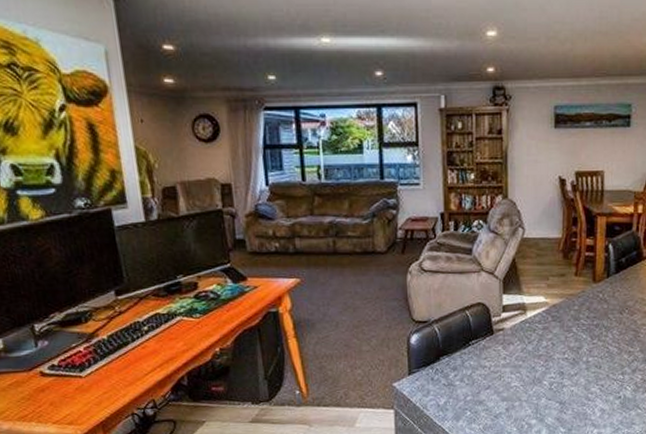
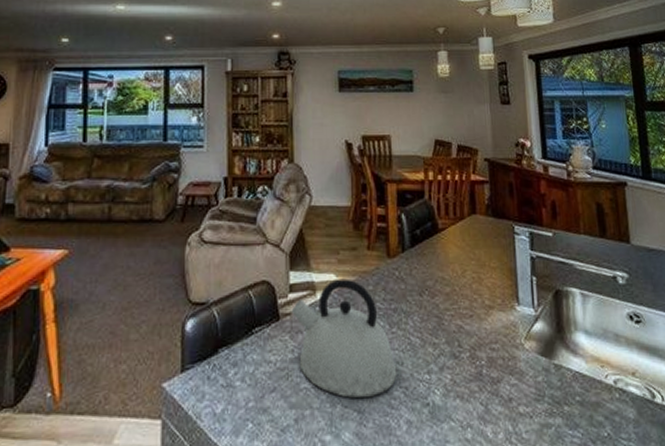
kettle: none [504,300,595,393] -> present [291,278,397,398]

